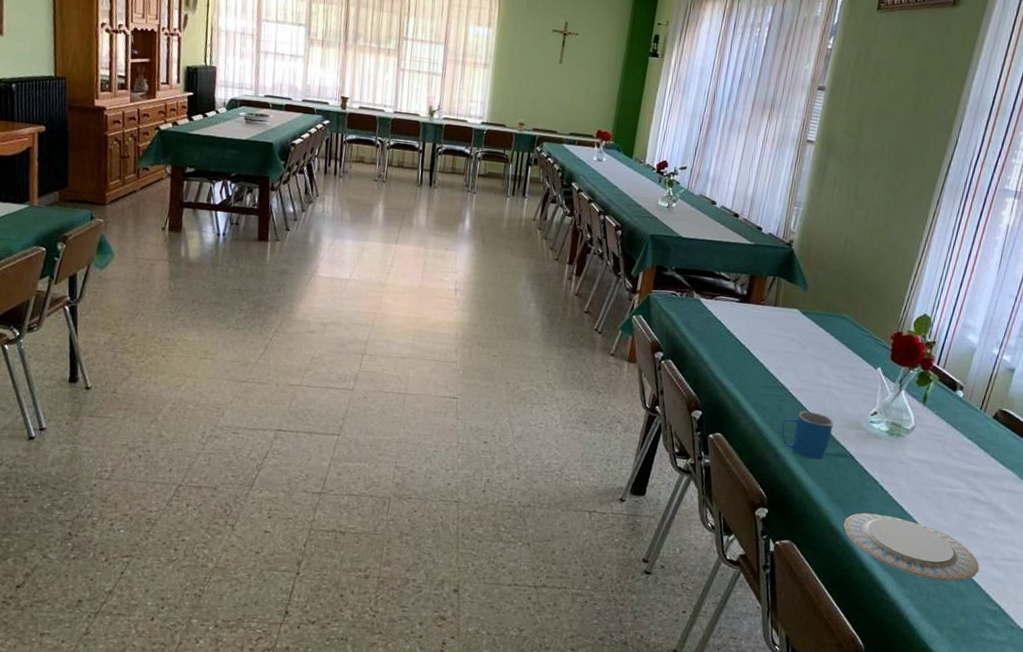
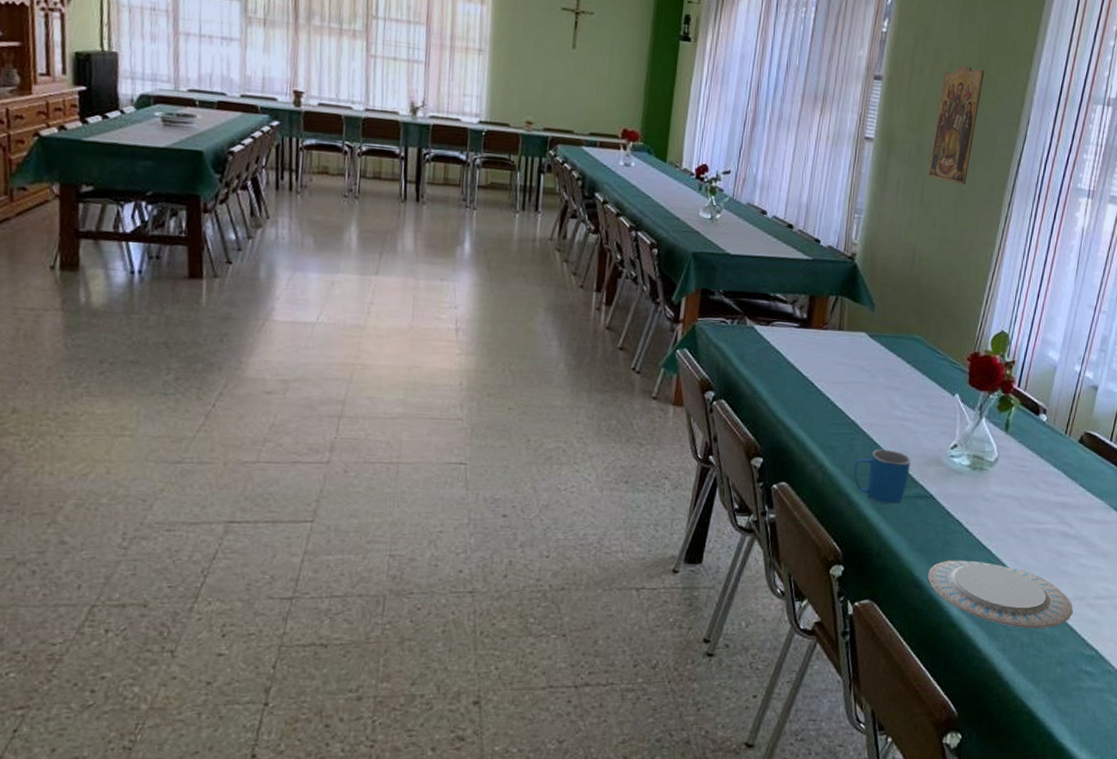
religious icon: none [863,78,921,183] -> present [928,65,984,185]

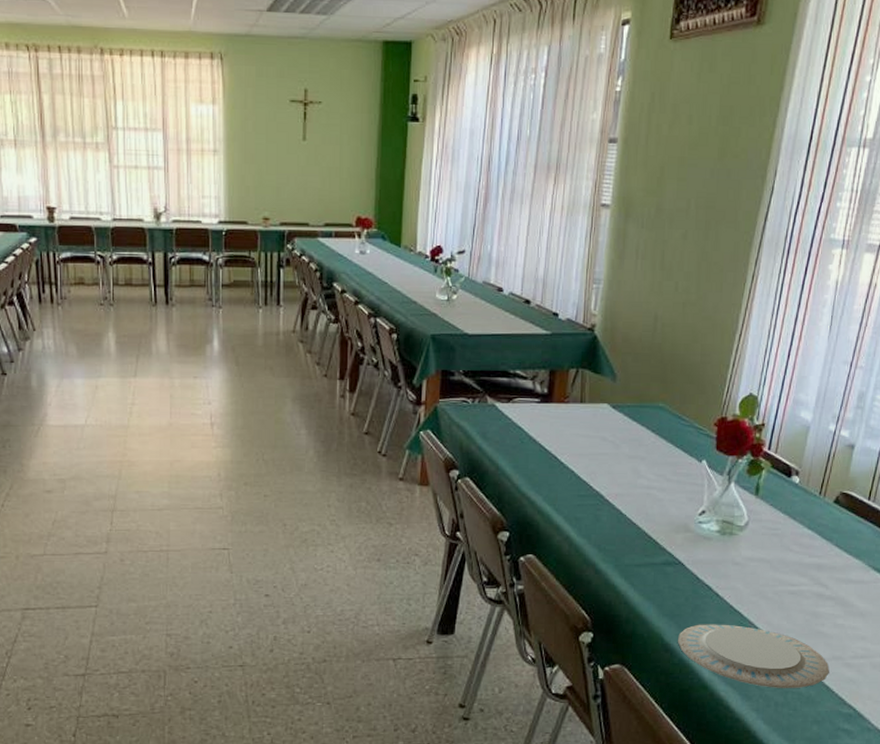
mug: present [853,449,911,505] -> none [600,518,658,572]
religious icon: present [928,65,984,185] -> none [669,119,726,245]

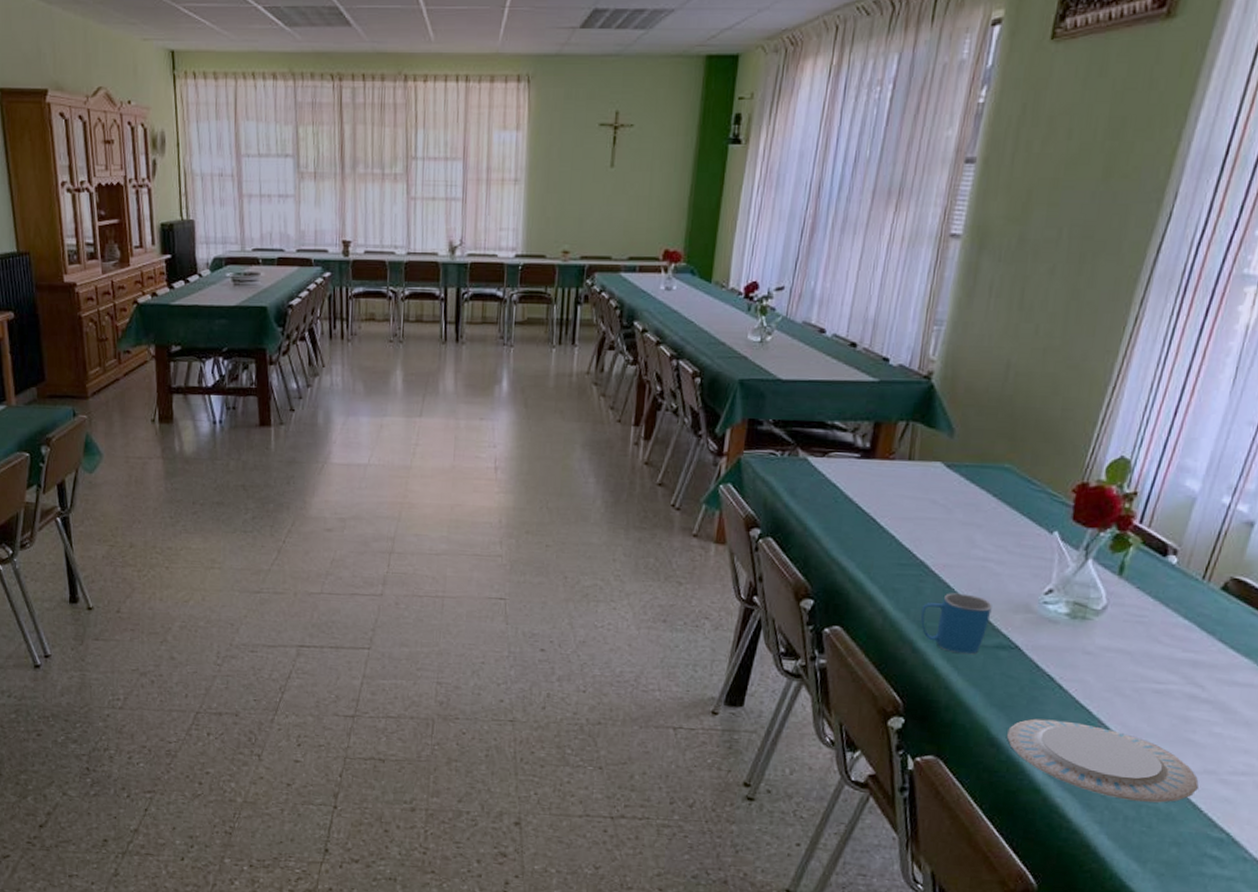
mug: none [600,518,658,572] -> present [920,593,992,655]

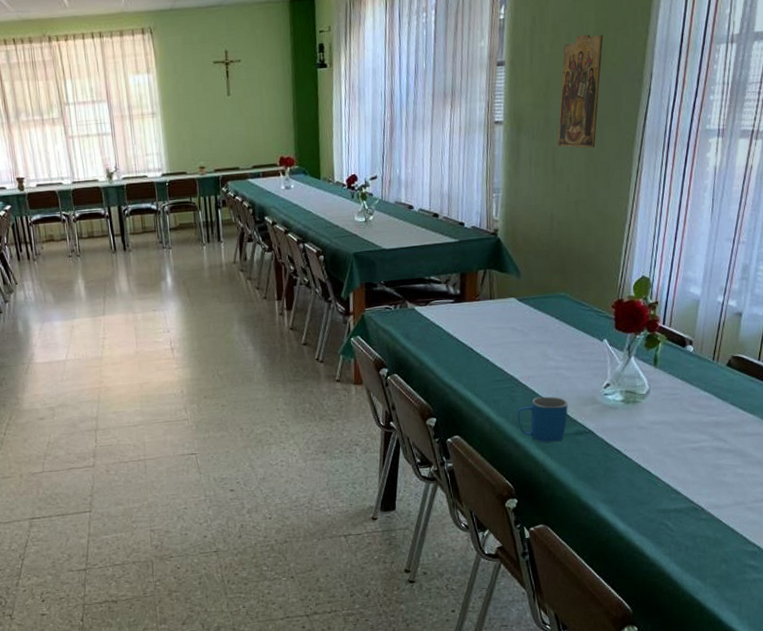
plate: present [1007,718,1199,803] -> none [594,482,733,534]
religious icon: none [1031,133,1116,281] -> present [557,34,603,148]

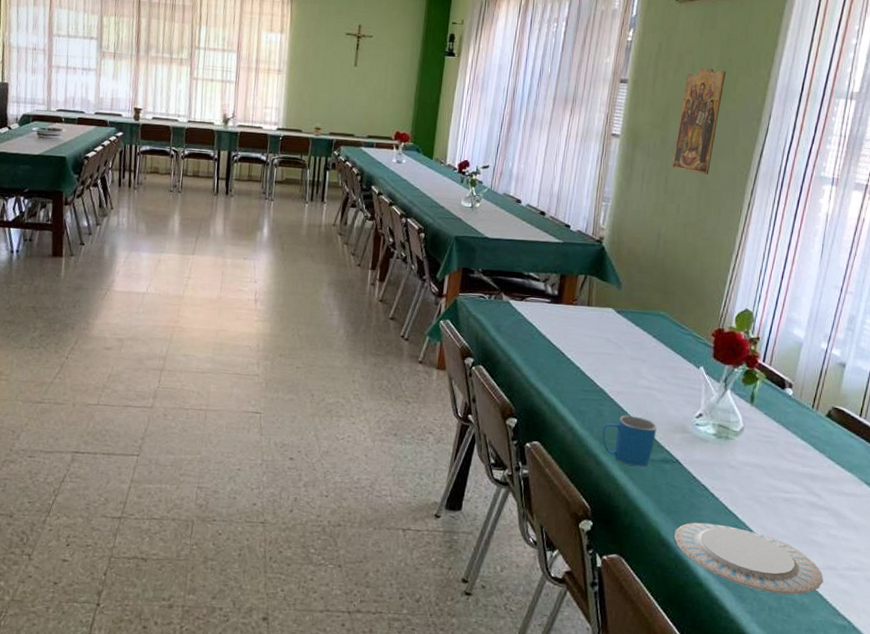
plate: none [594,482,733,534] -> present [674,522,823,595]

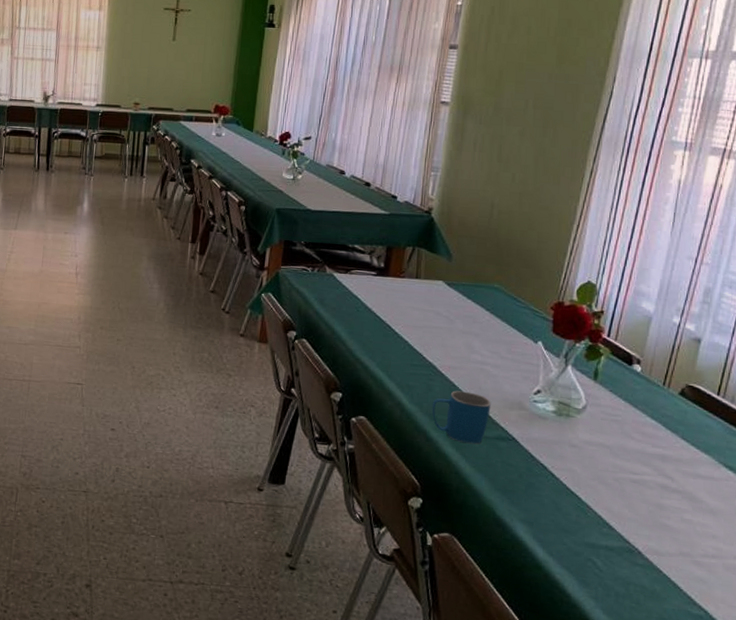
religious icon: present [672,67,726,174] -> none [506,30,565,141]
plate: present [674,522,823,595] -> none [510,502,676,581]

